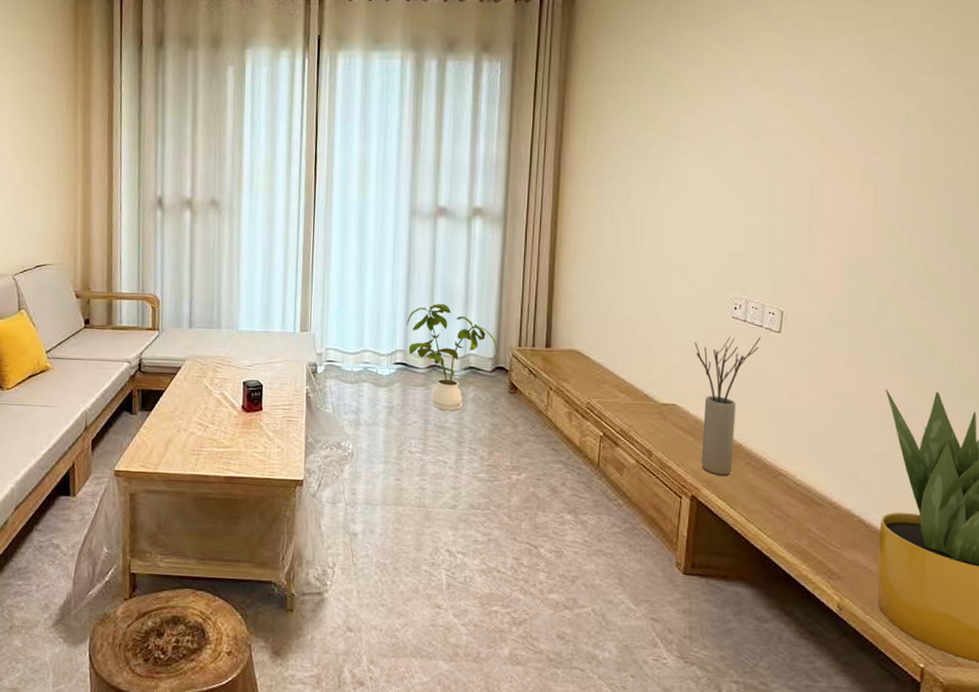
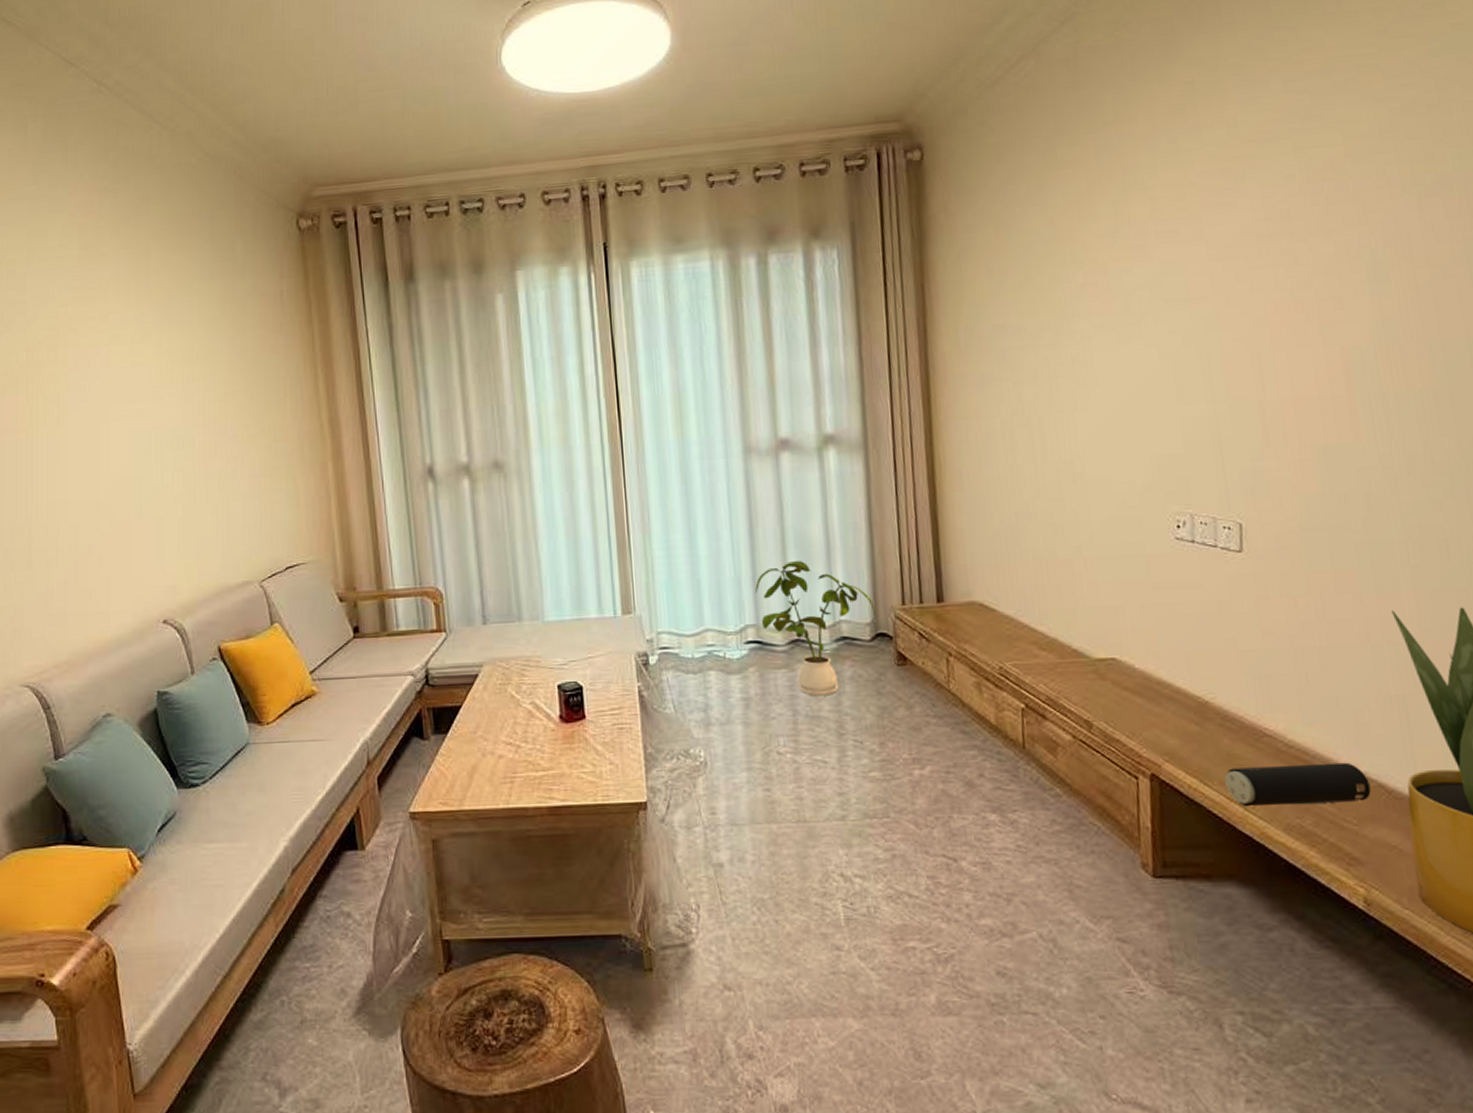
vase: present [694,336,761,477] -> none [1130,559,1217,746]
speaker: none [746,497,853,531] -> present [1224,762,1371,807]

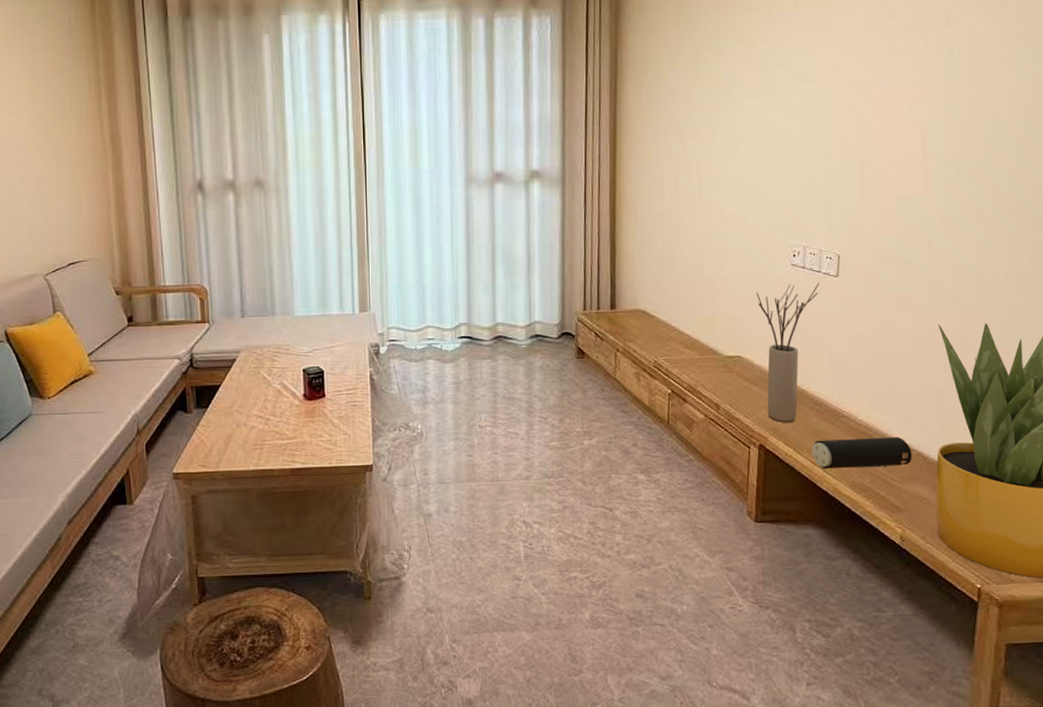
house plant: present [755,561,876,696] -> none [469,273,563,382]
vase: none [1130,559,1217,746] -> present [756,282,820,423]

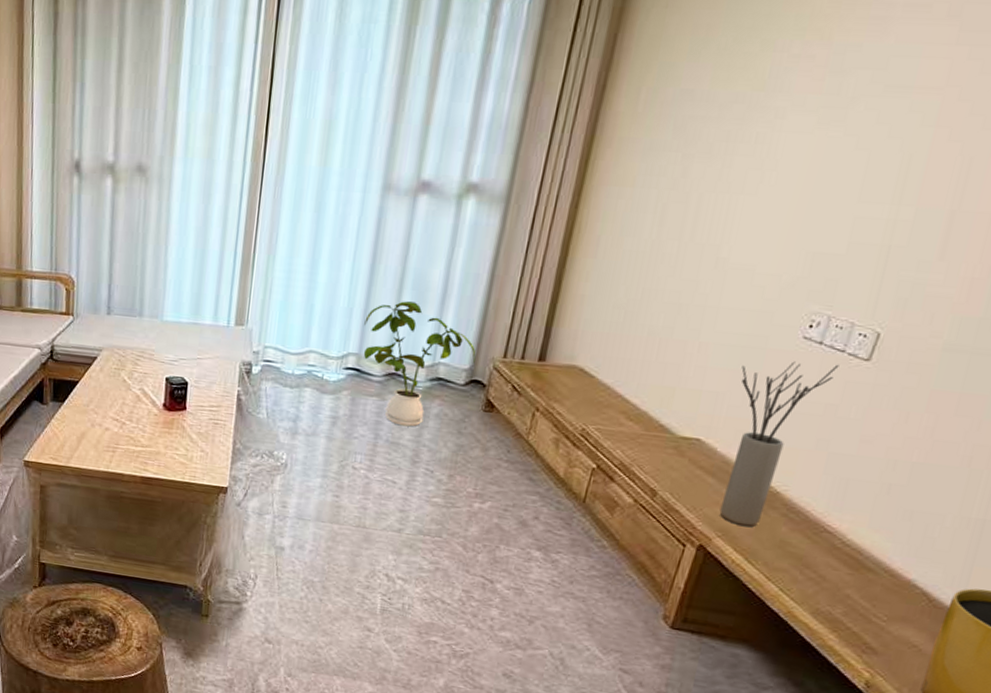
house plant: none [469,273,563,382] -> present [363,301,476,427]
speaker: present [811,436,912,470] -> none [768,553,915,604]

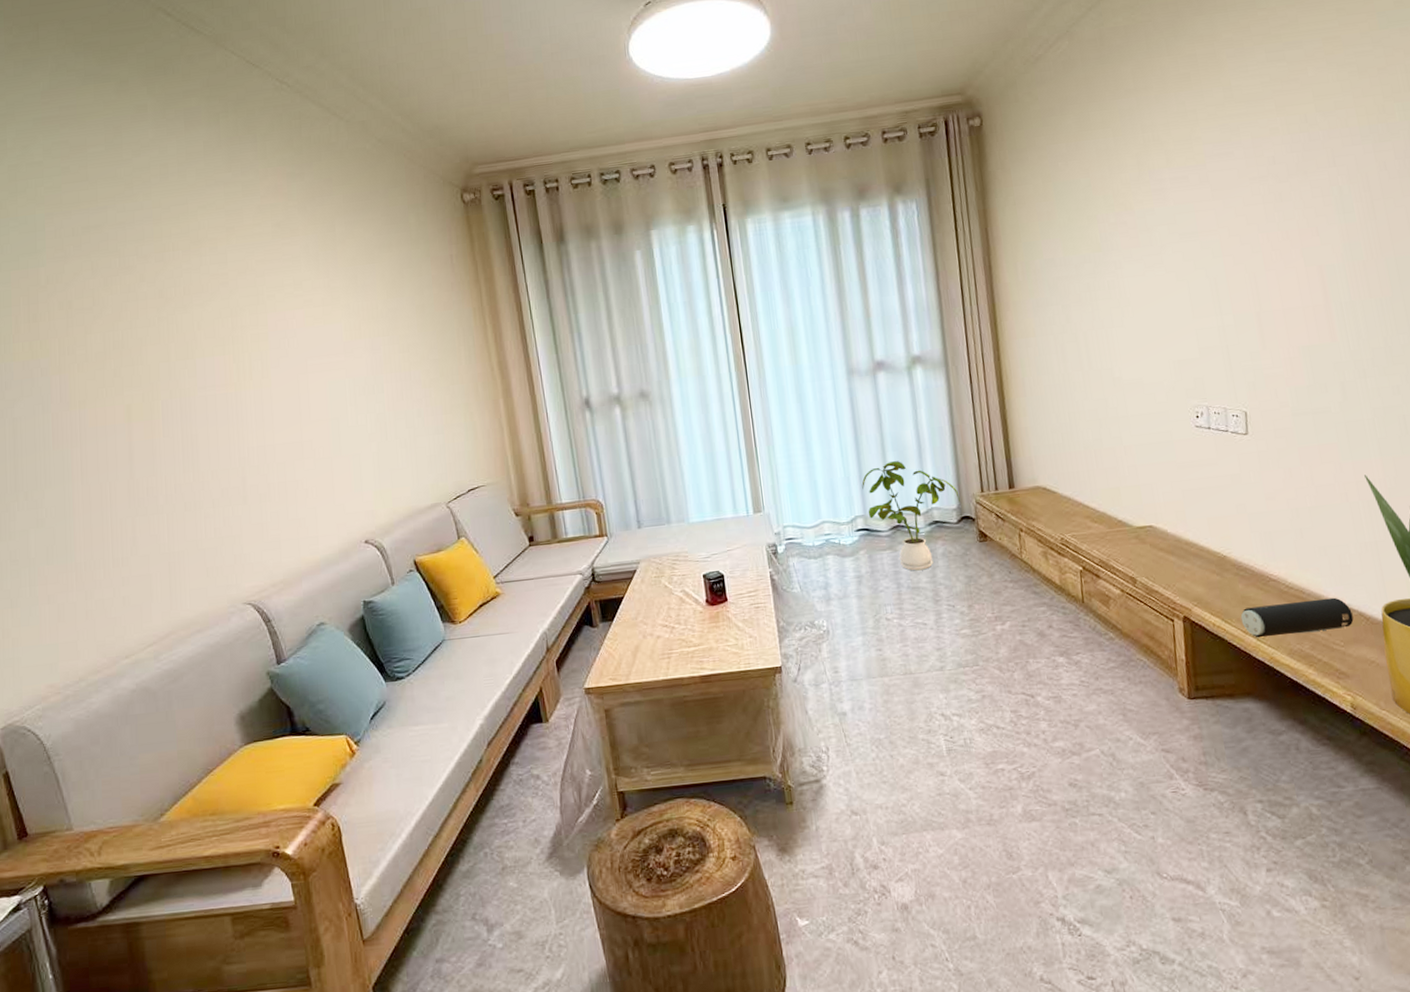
vase: present [719,361,840,528] -> none [1161,442,1229,592]
speaker: none [768,553,915,604] -> present [1240,597,1354,638]

